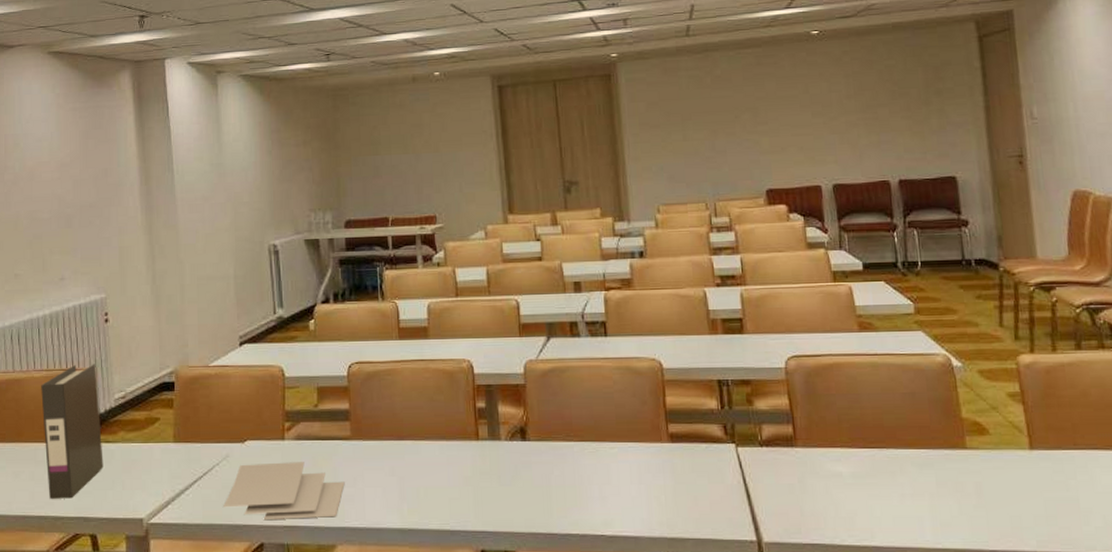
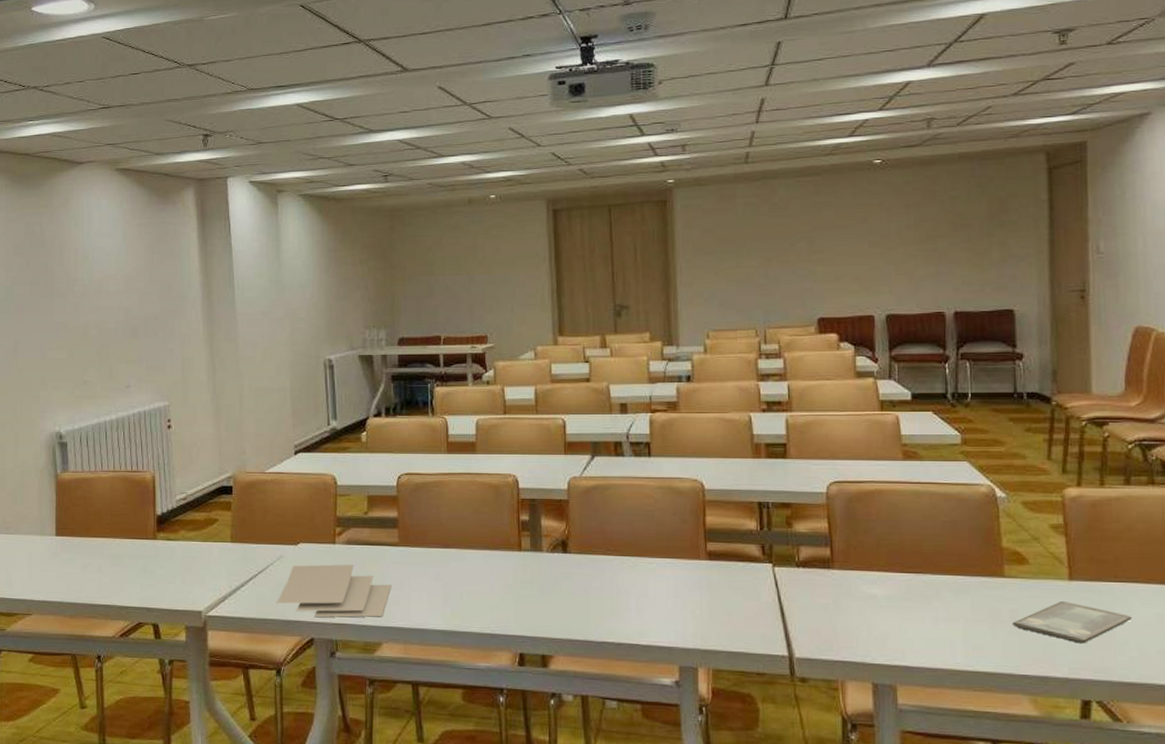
binder: present [41,364,104,499] -> none [108,466,165,590]
tablet: none [978,471,1095,515] -> present [1013,600,1132,644]

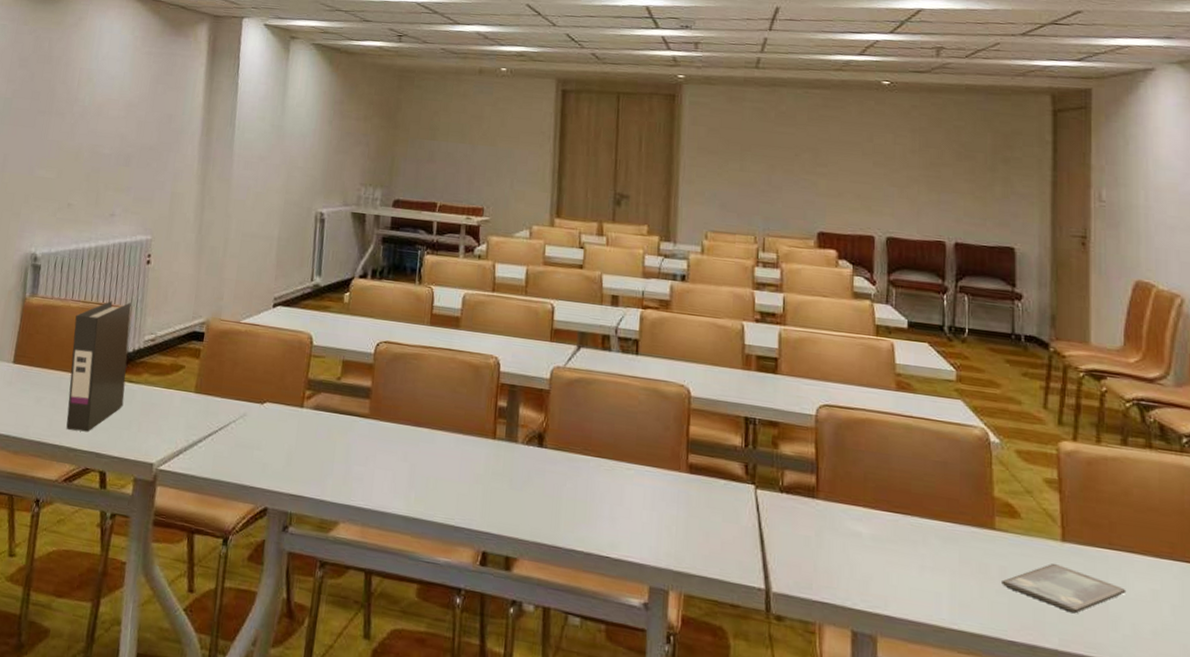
binder: none [108,466,165,590] -> present [66,300,132,432]
papers: present [277,564,392,618] -> none [233,425,357,493]

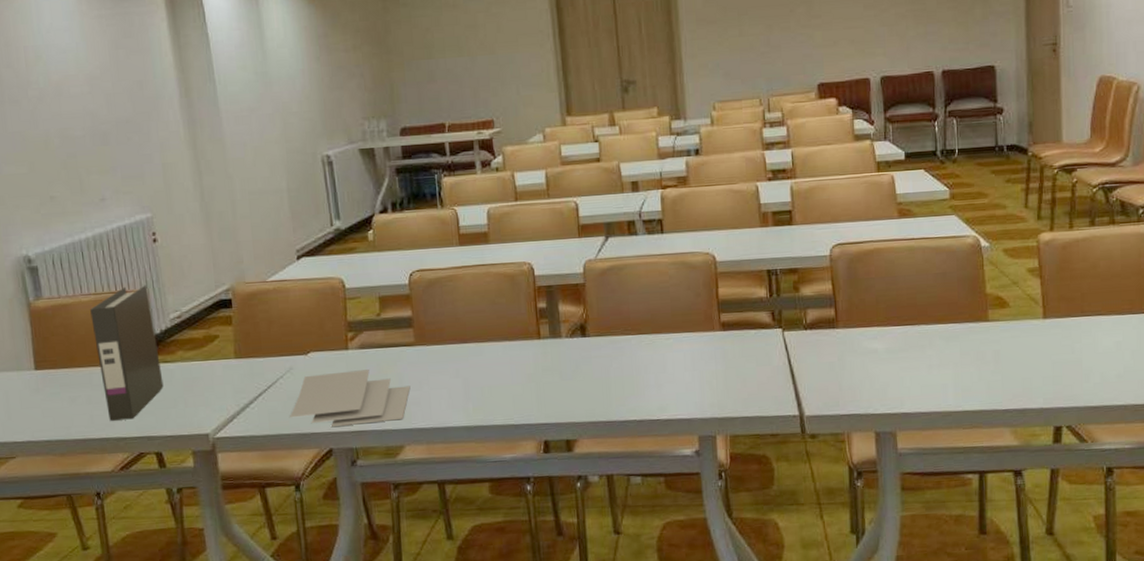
papers: none [233,425,357,493] -> present [290,369,411,428]
tablet: present [1002,563,1127,614] -> none [996,338,1096,376]

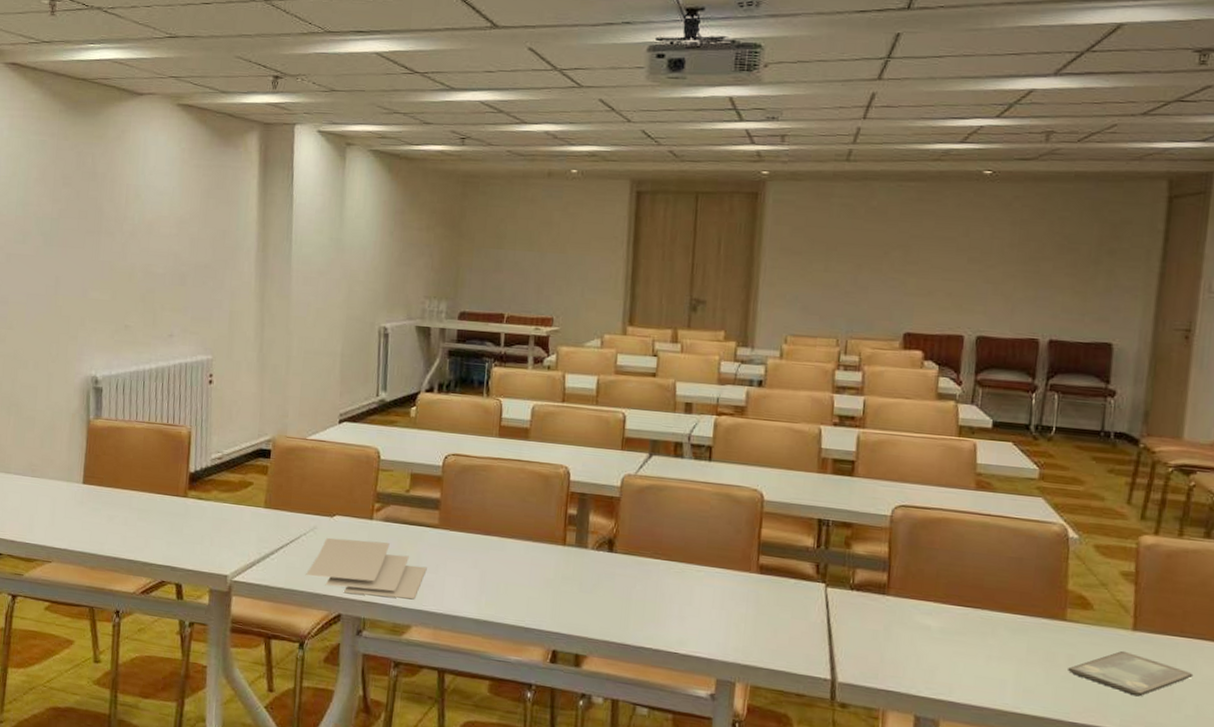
binder: present [90,285,164,421] -> none [139,420,196,548]
tablet: none [996,338,1096,376] -> present [1068,650,1194,697]

